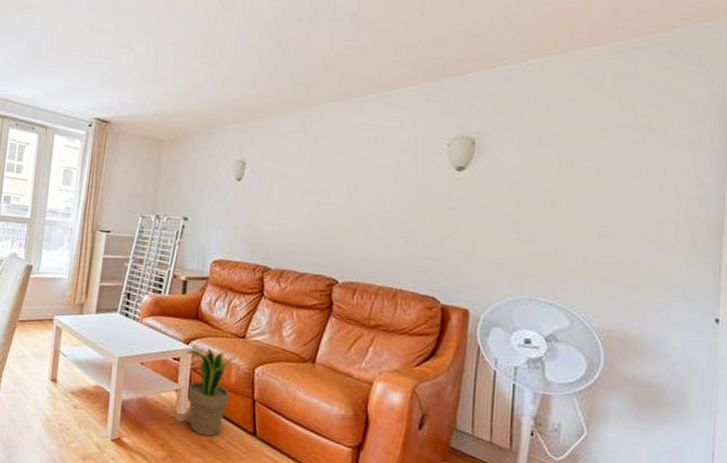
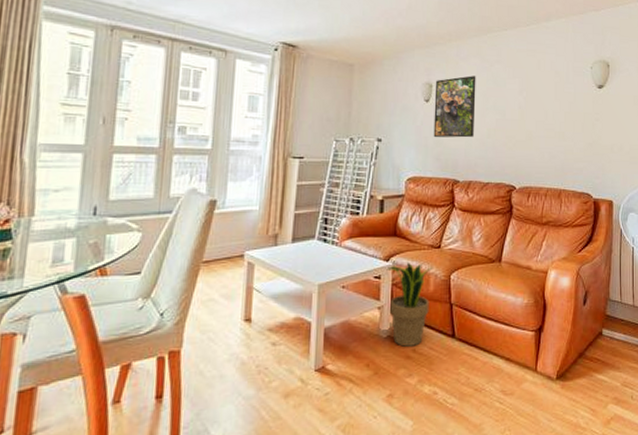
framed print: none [244,153,297,222] -> present [433,75,476,138]

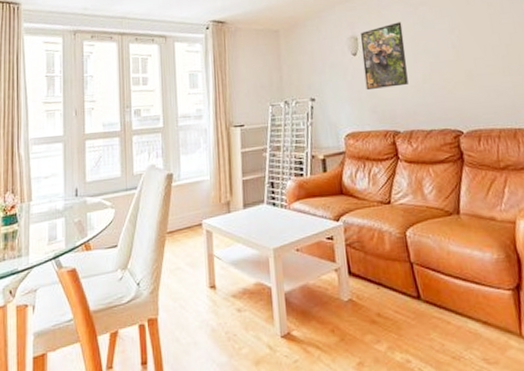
potted plant: present [386,262,435,347] -> none [338,220,389,311]

